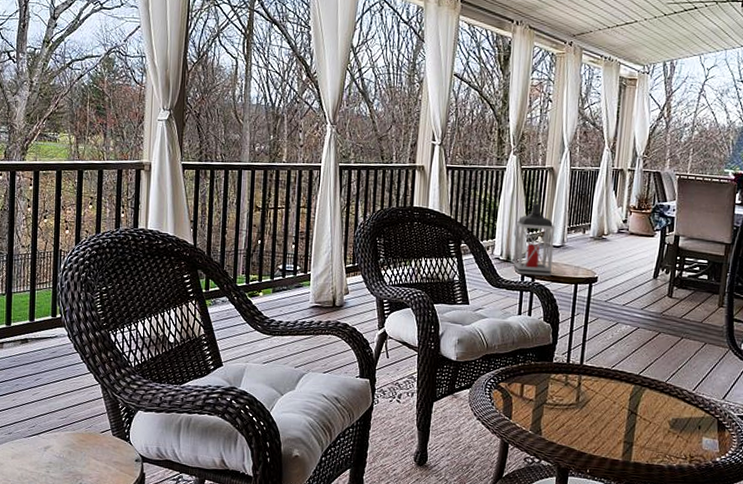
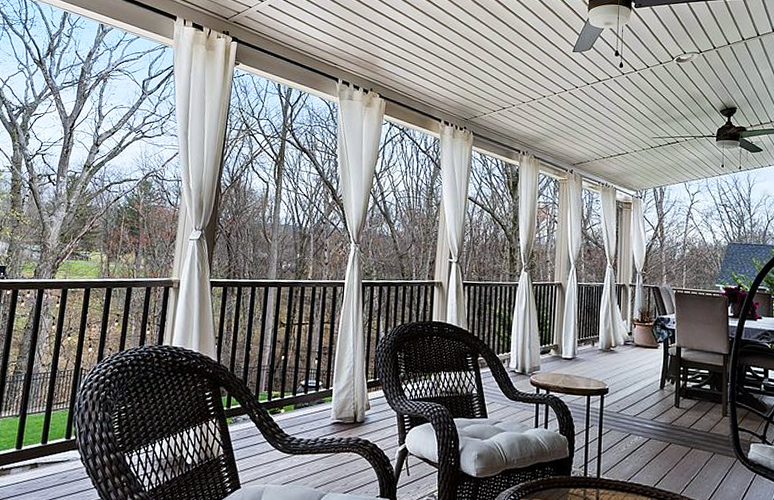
lantern: present [513,188,555,276] -> none [528,303,566,389]

